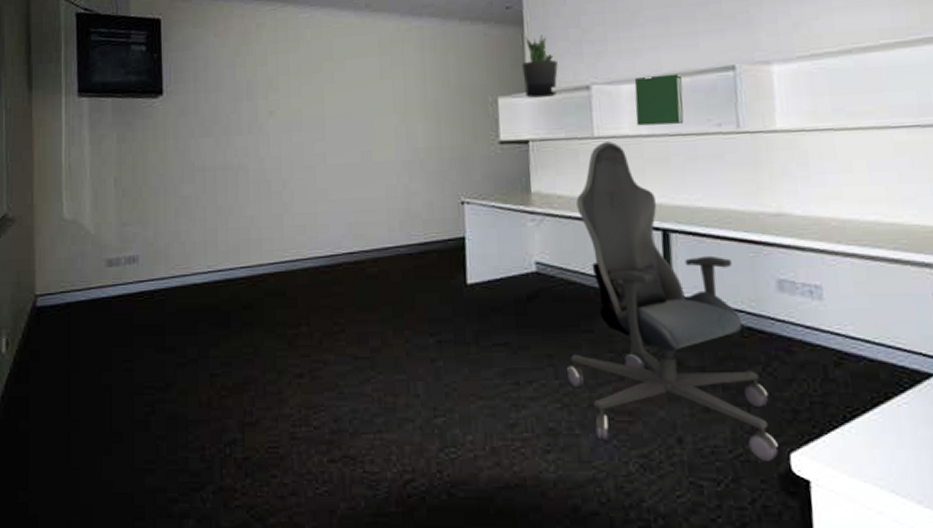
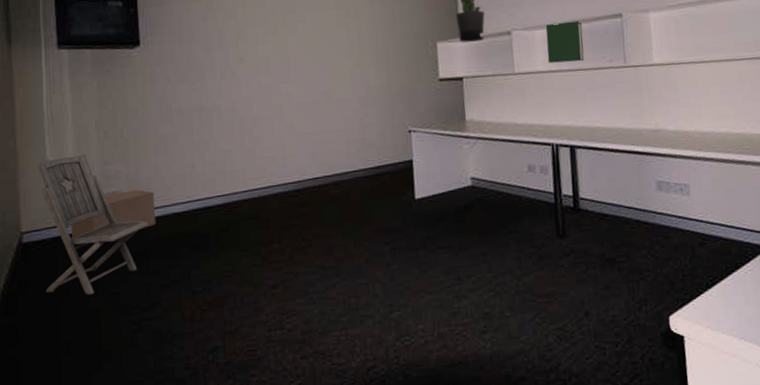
folding chair: none [53,212,166,369] -> present [37,154,149,295]
cardboard box: none [86,254,174,312] -> present [71,189,156,243]
office chair: present [566,141,779,463] -> none [497,76,661,325]

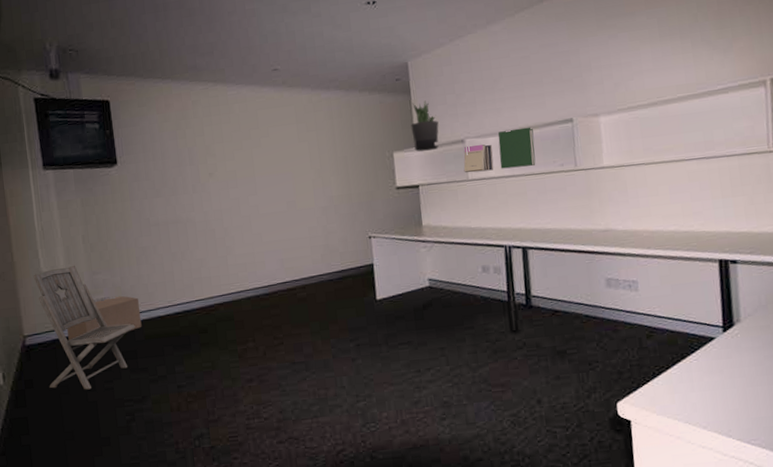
books: none [510,36,542,66] -> present [463,144,494,173]

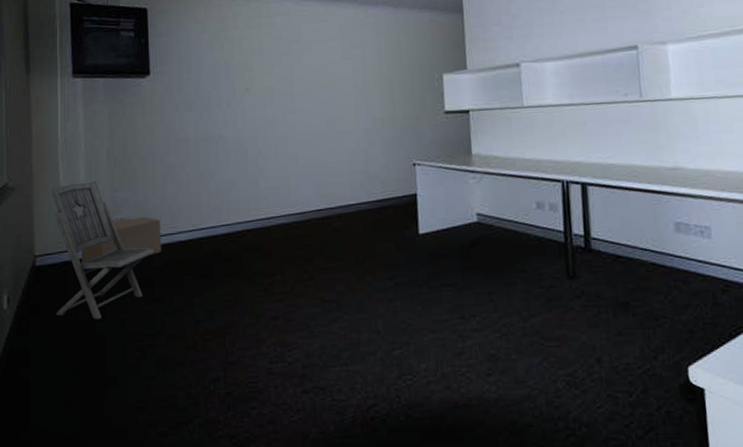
planter: present [411,100,439,152] -> none [462,20,493,74]
books: present [463,144,494,173] -> none [518,68,552,100]
binder: present [497,127,536,169] -> none [556,53,597,97]

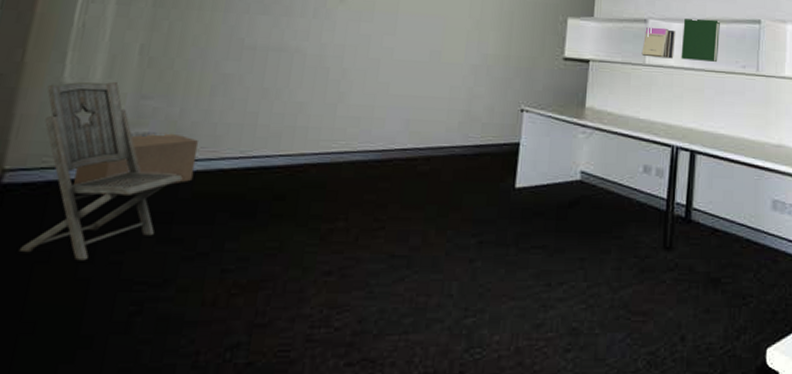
books: none [518,68,552,100] -> present [641,27,676,59]
binder: none [556,53,597,97] -> present [681,18,720,63]

